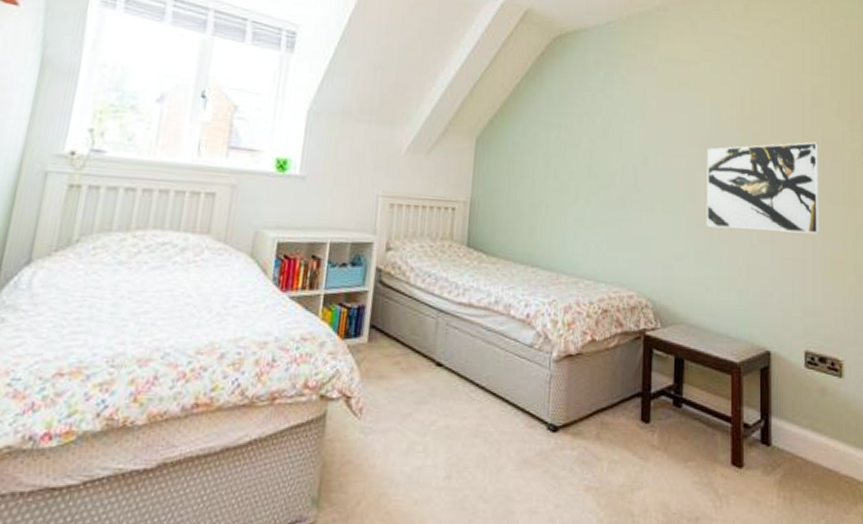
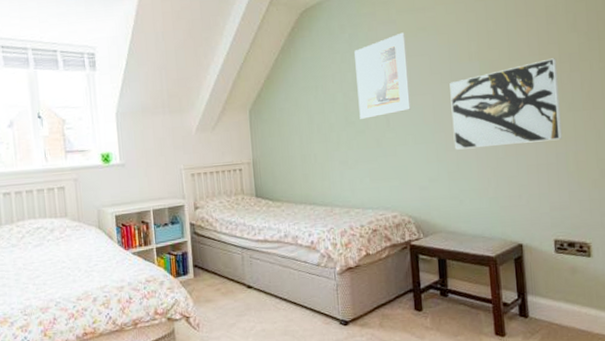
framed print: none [604,82,665,173] -> present [354,32,412,119]

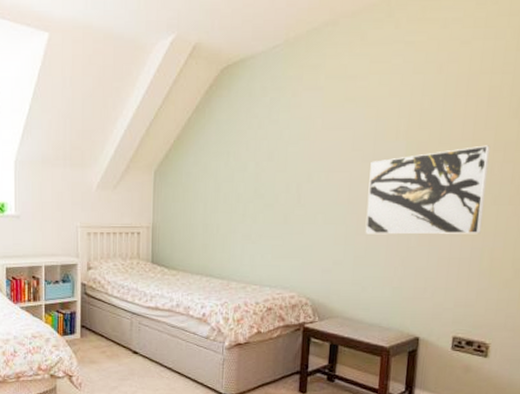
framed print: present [354,32,412,119] -> none [270,101,331,192]

